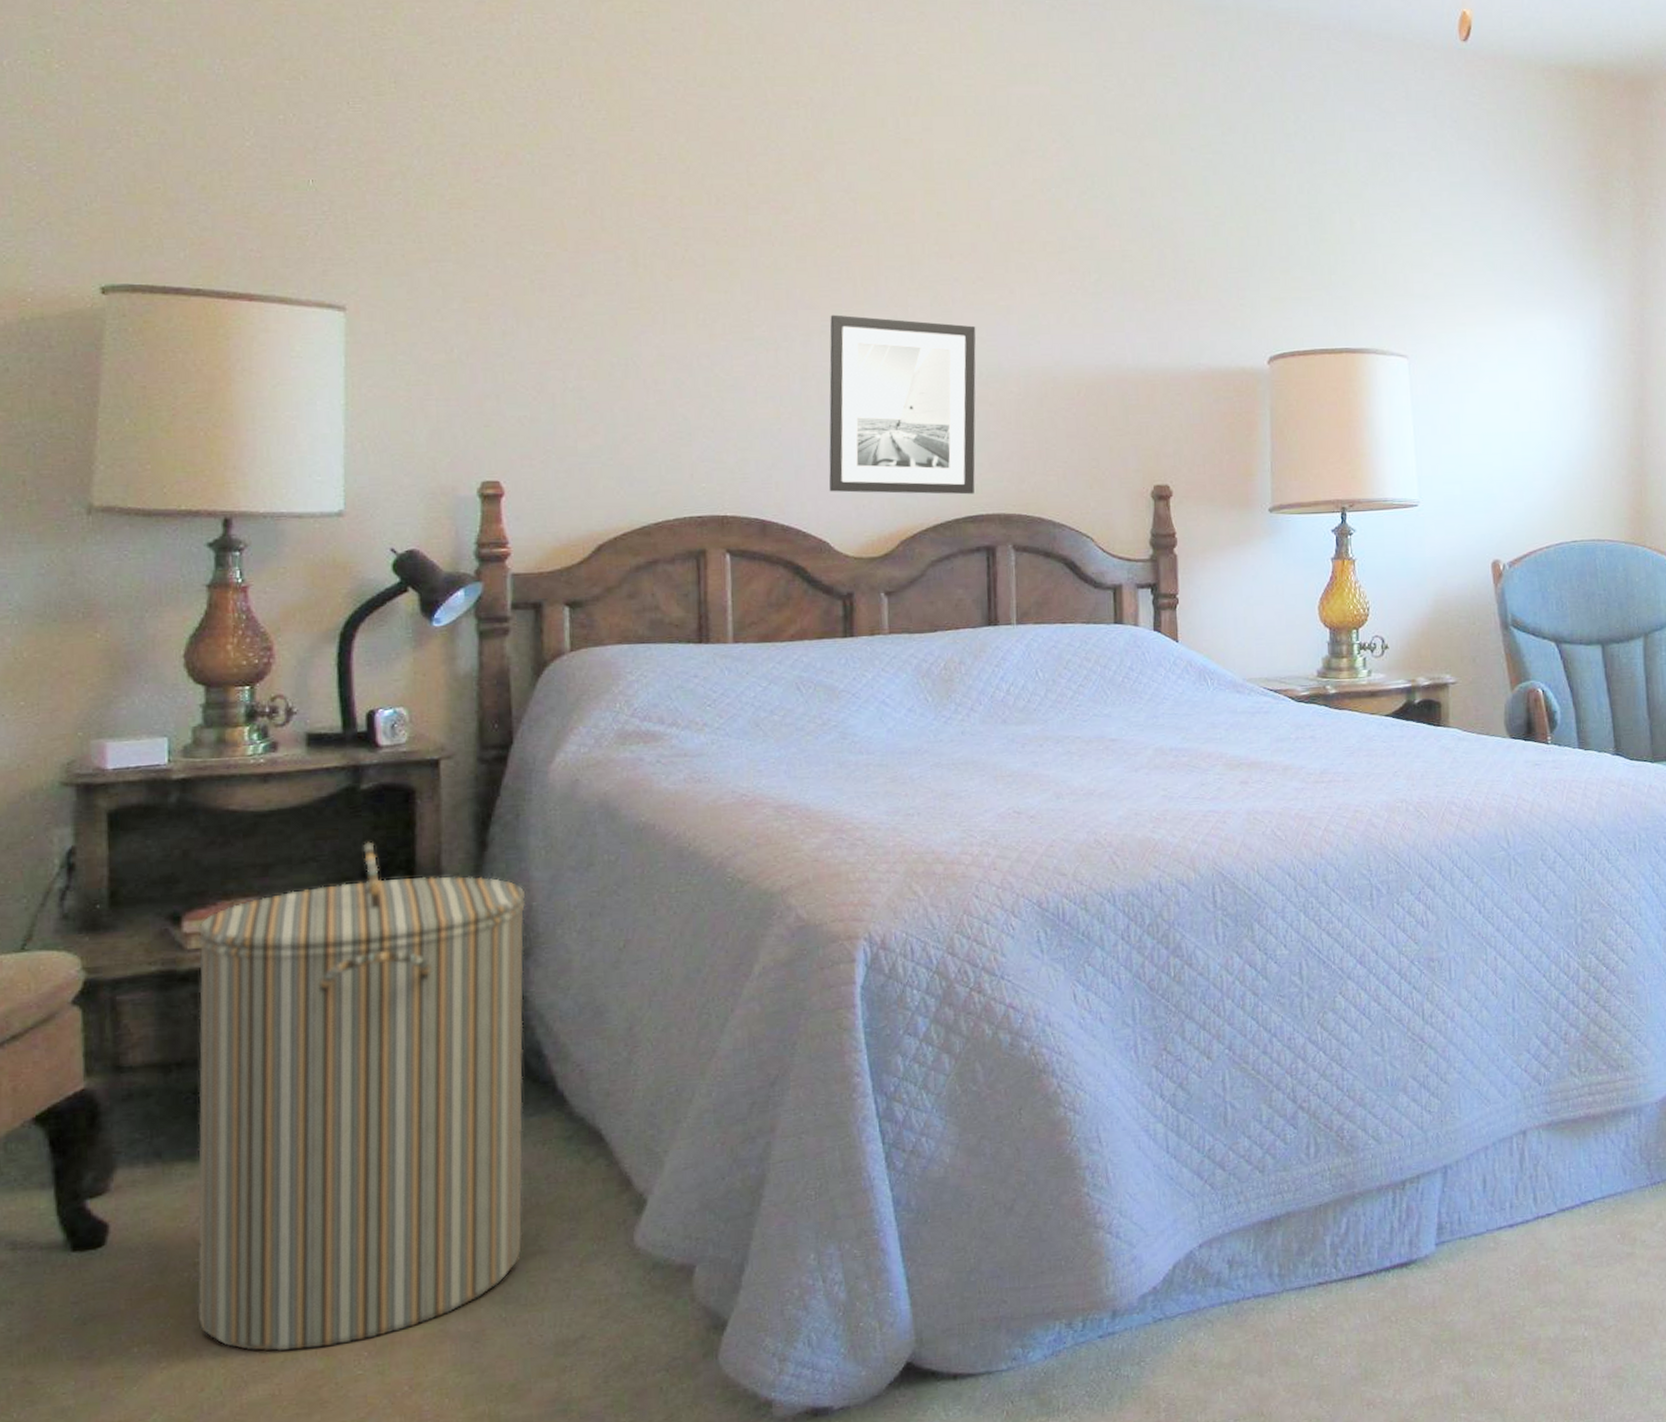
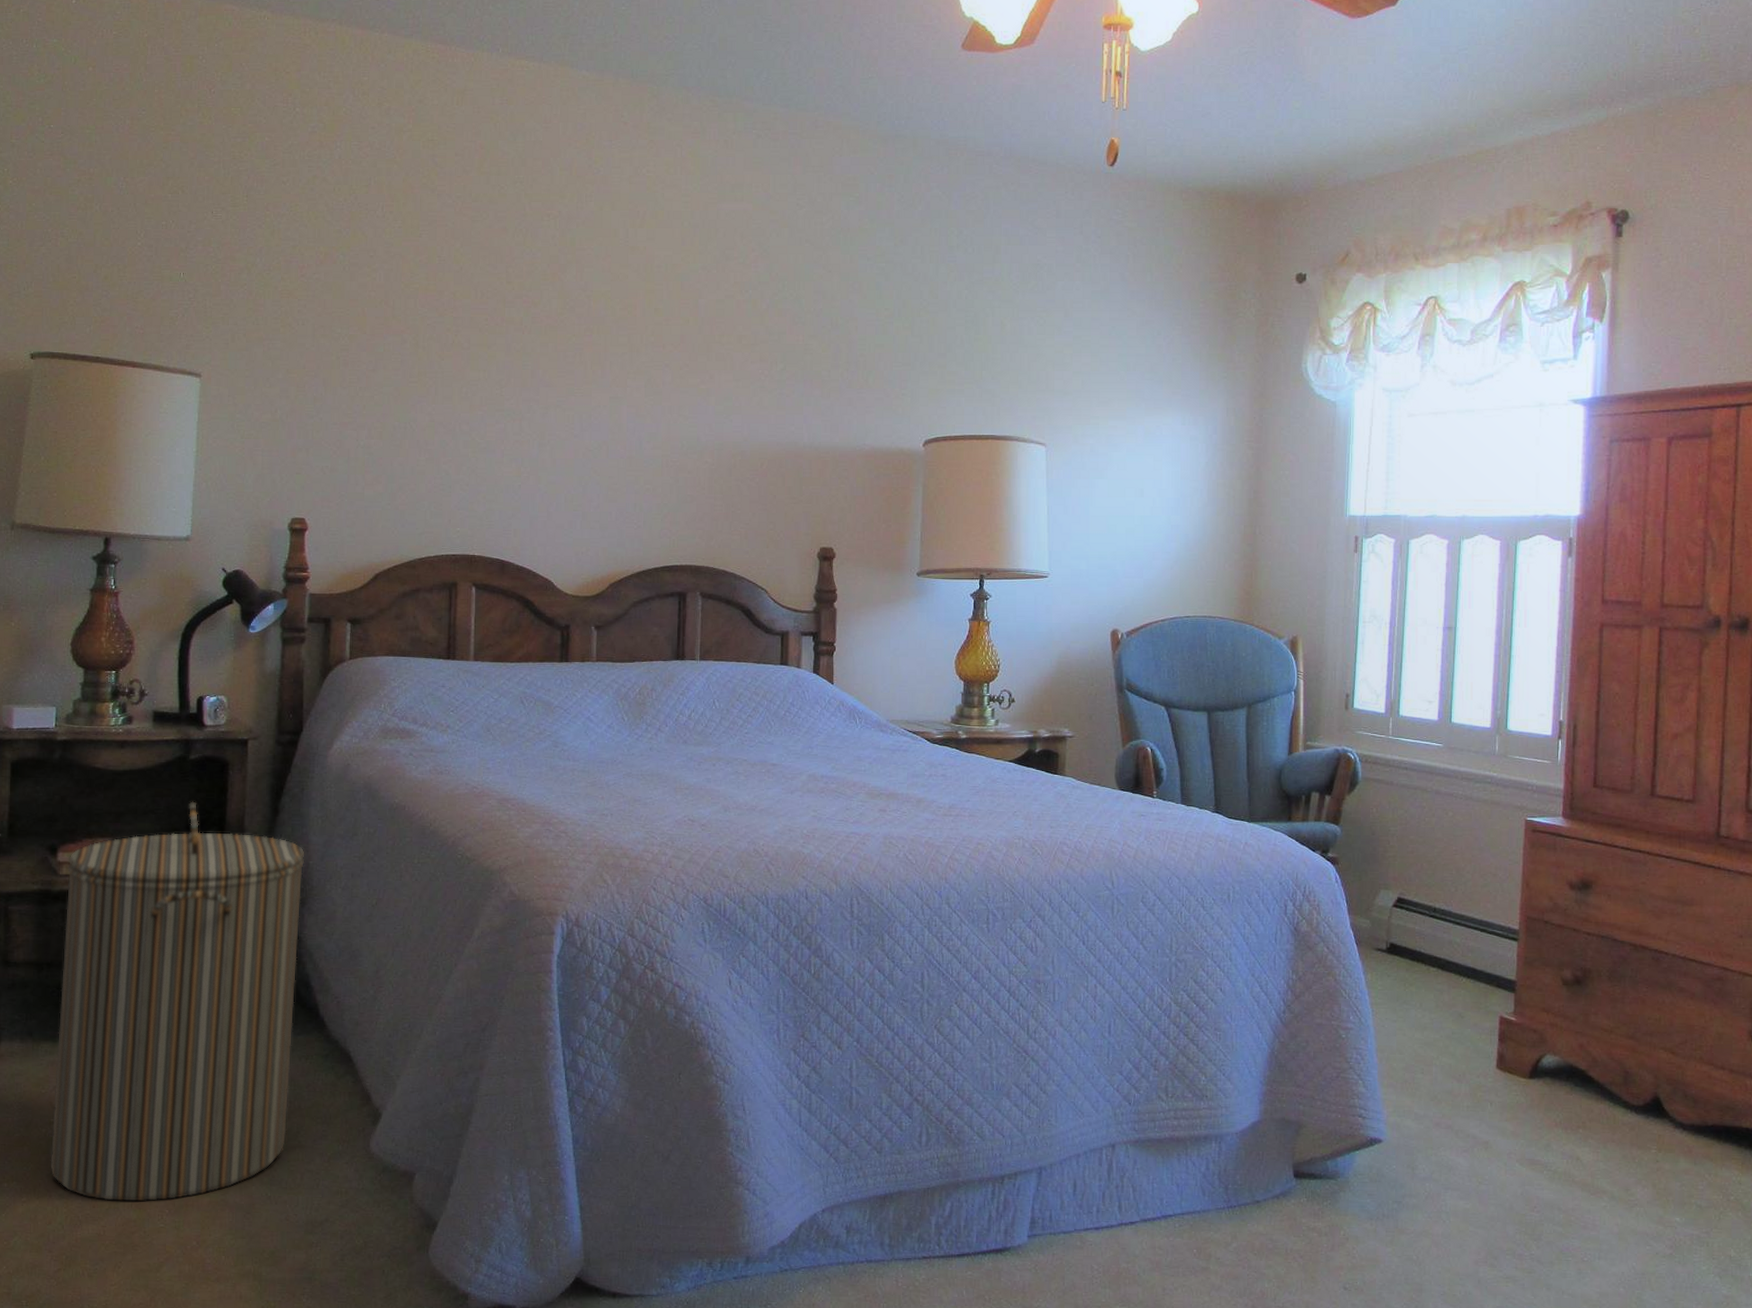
wall art: present [829,314,976,495] -> none [555,392,681,548]

